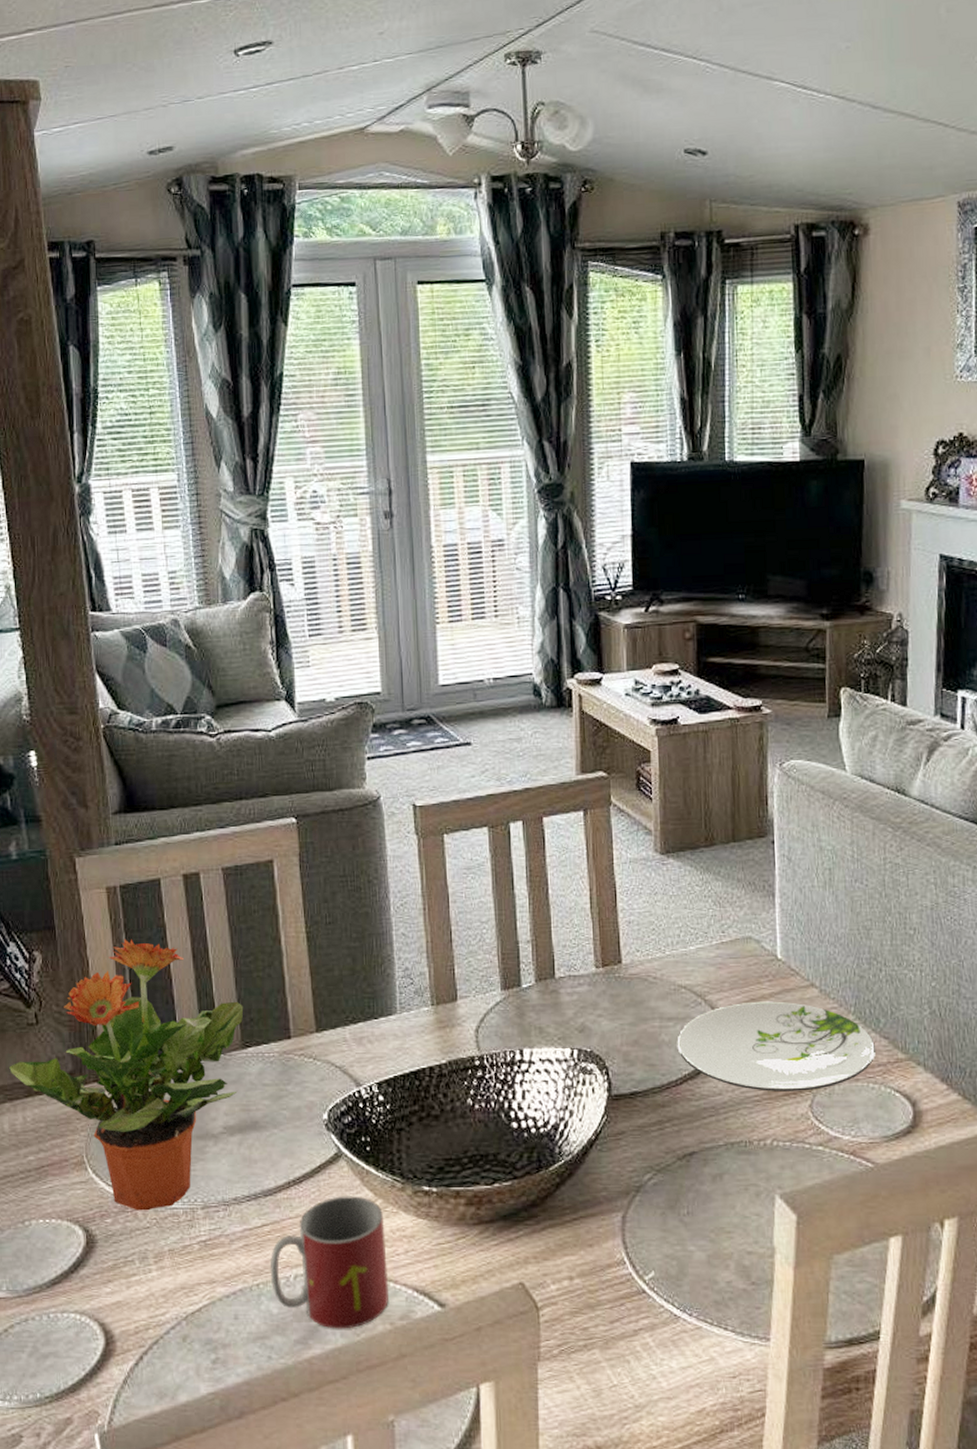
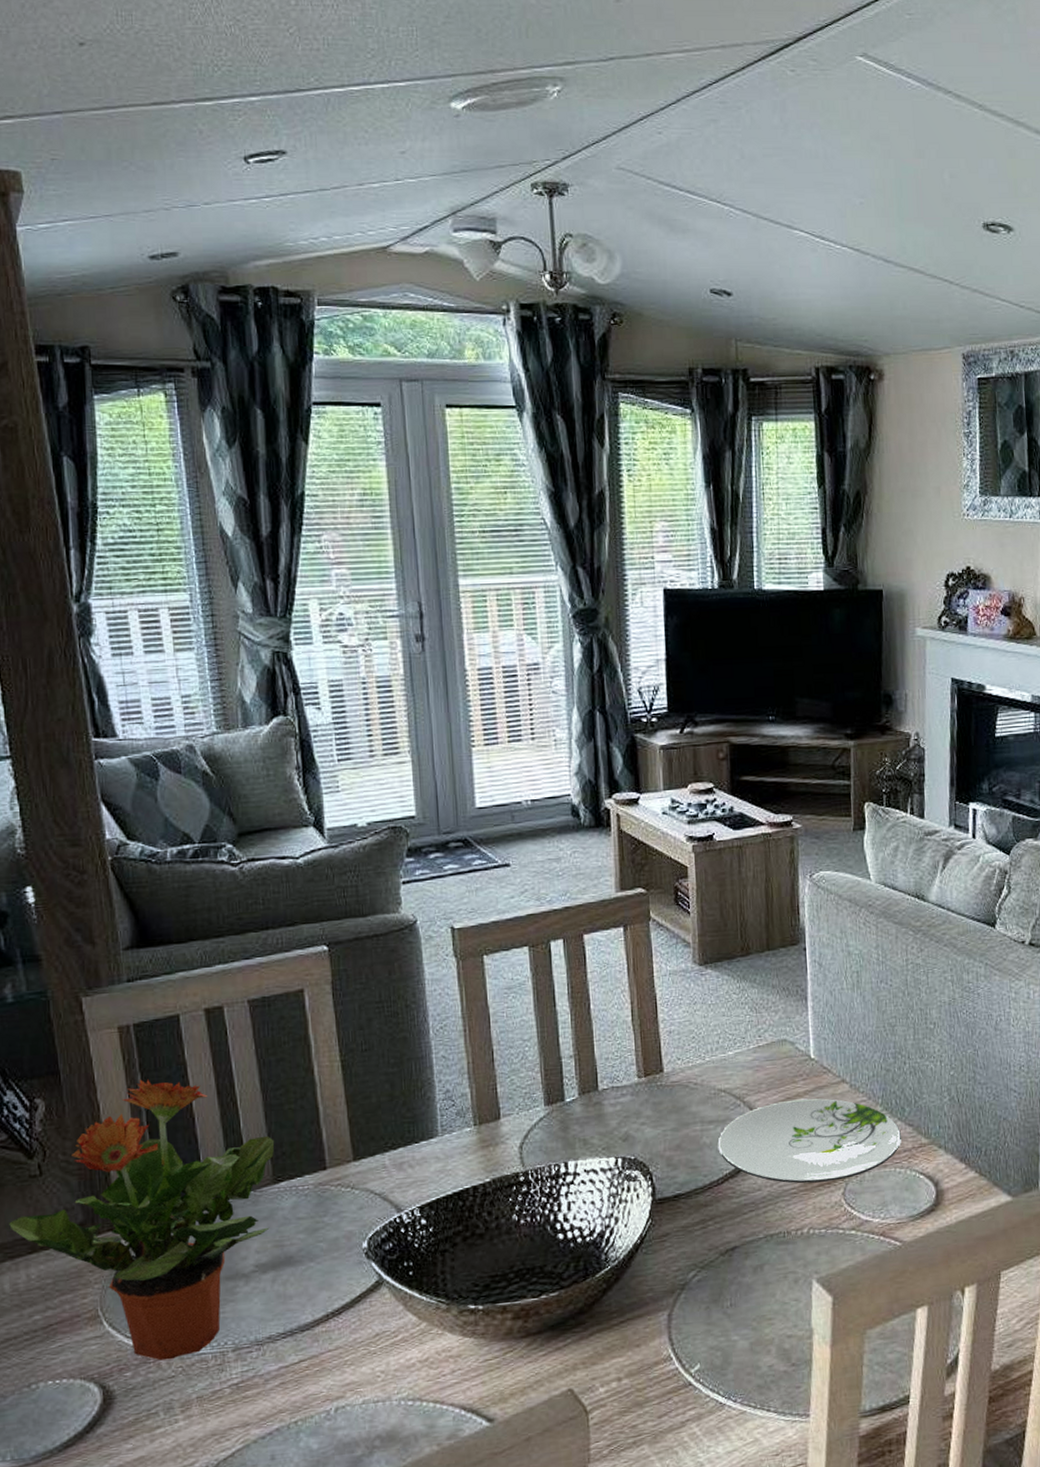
mug: present [270,1196,388,1329] -> none [308,1321,435,1457]

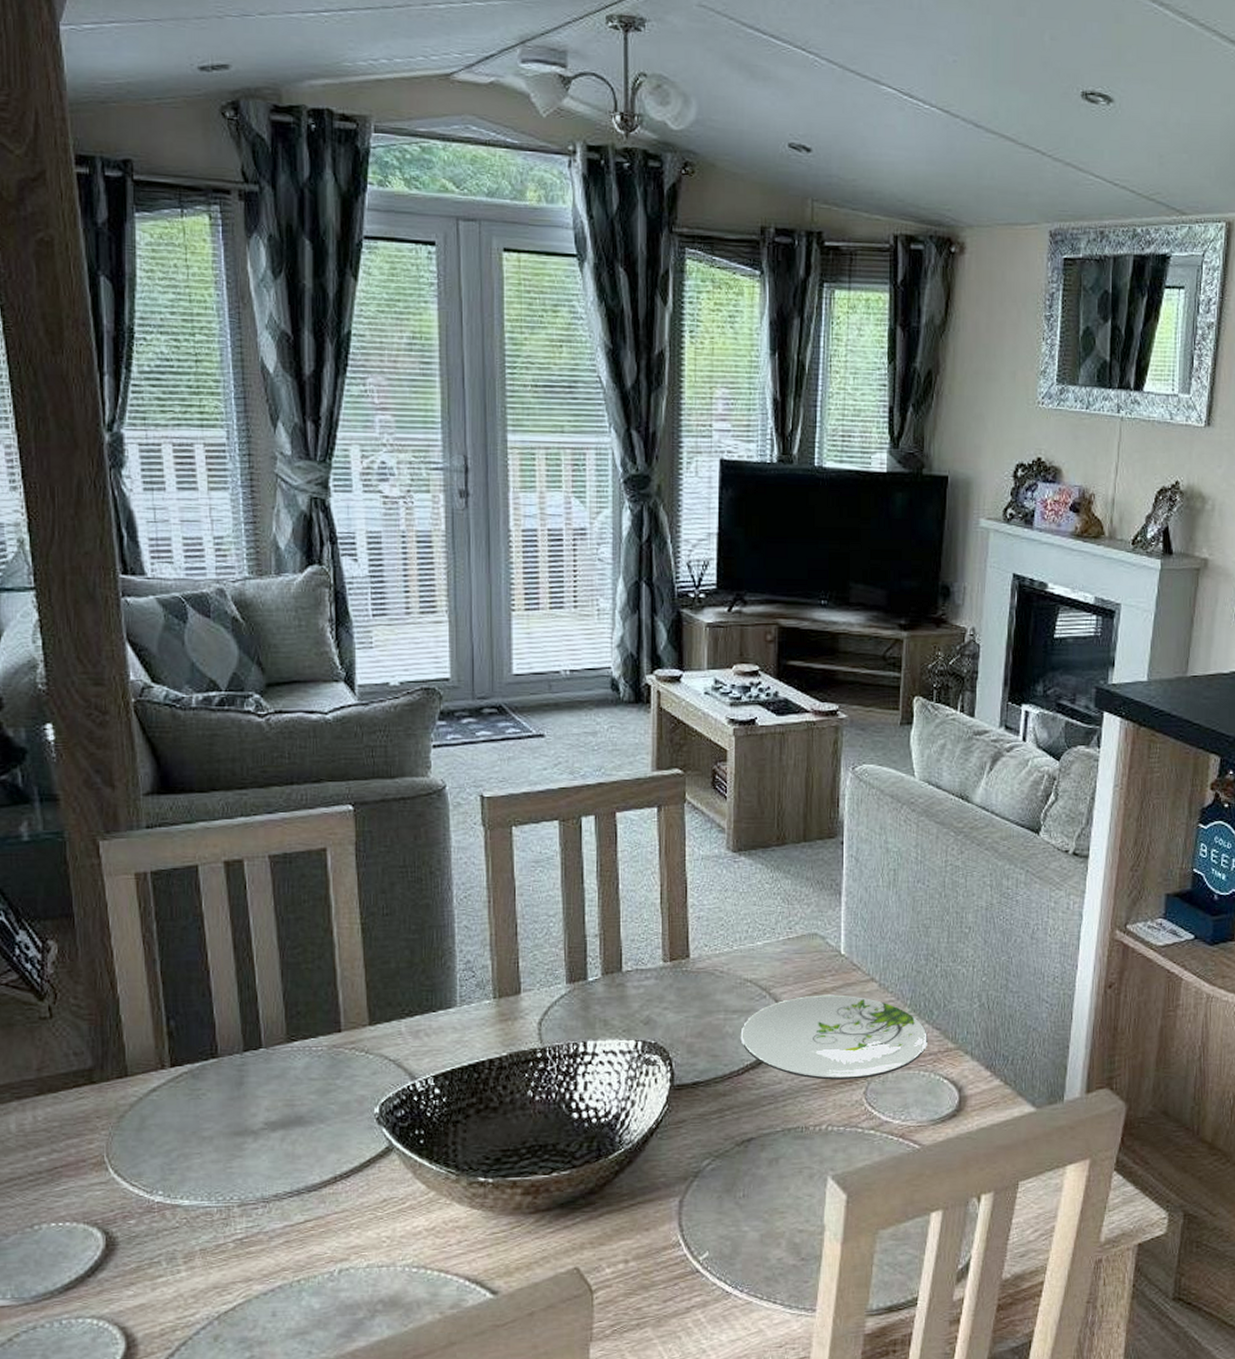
potted plant: present [9,1079,275,1361] -> none [17,928,290,1211]

